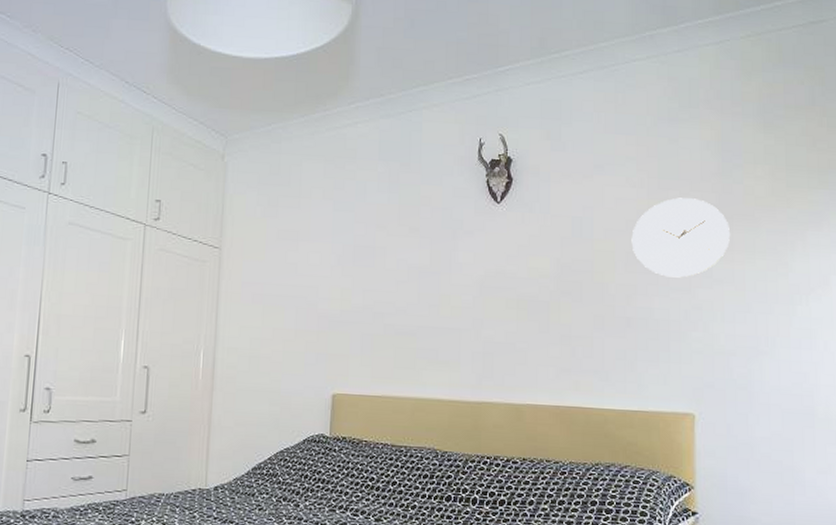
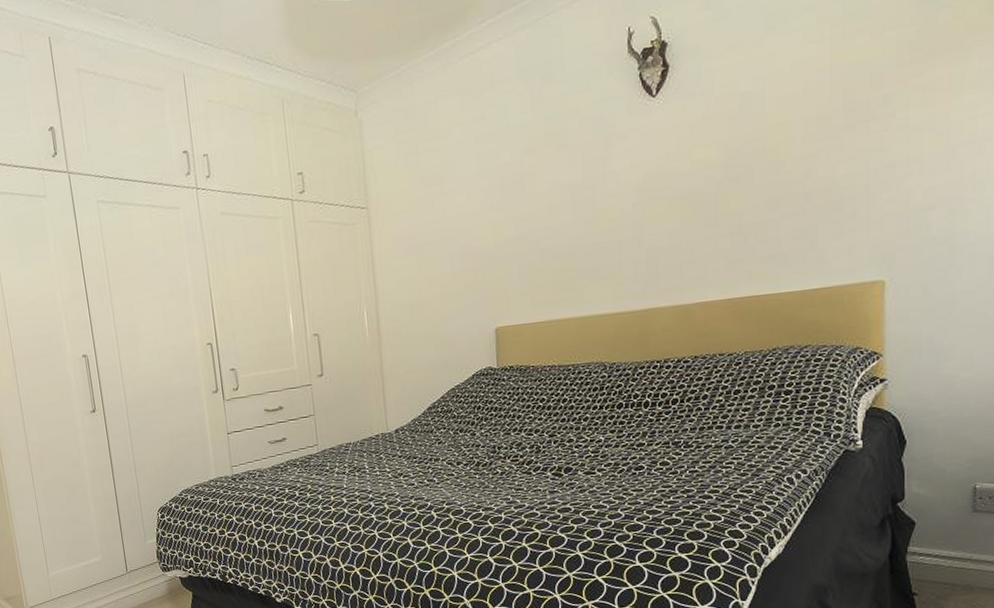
wall clock: present [631,197,731,278] -> none [810,38,934,138]

